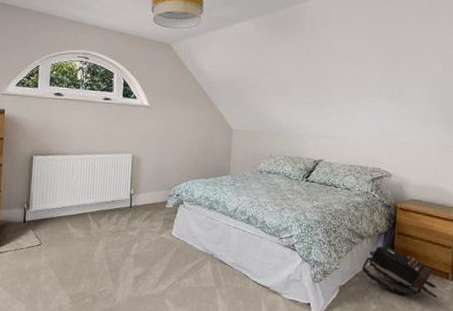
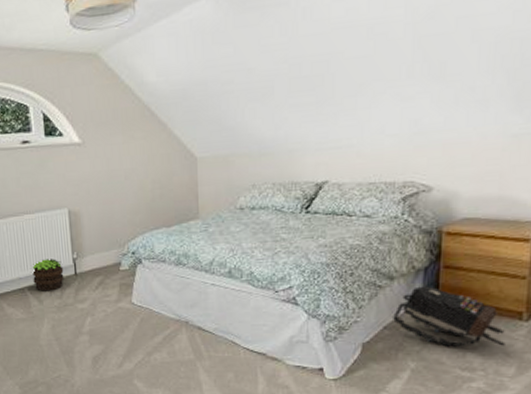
potted plant: none [96,191,122,218] -> present [32,259,64,291]

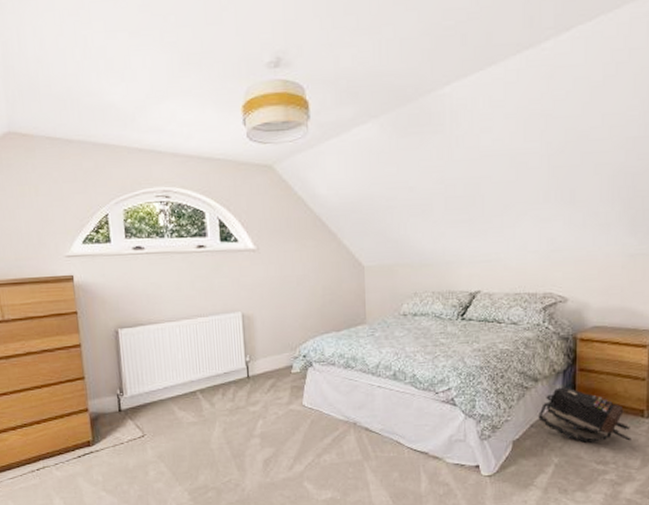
potted plant: present [32,259,64,291] -> none [204,361,237,394]

